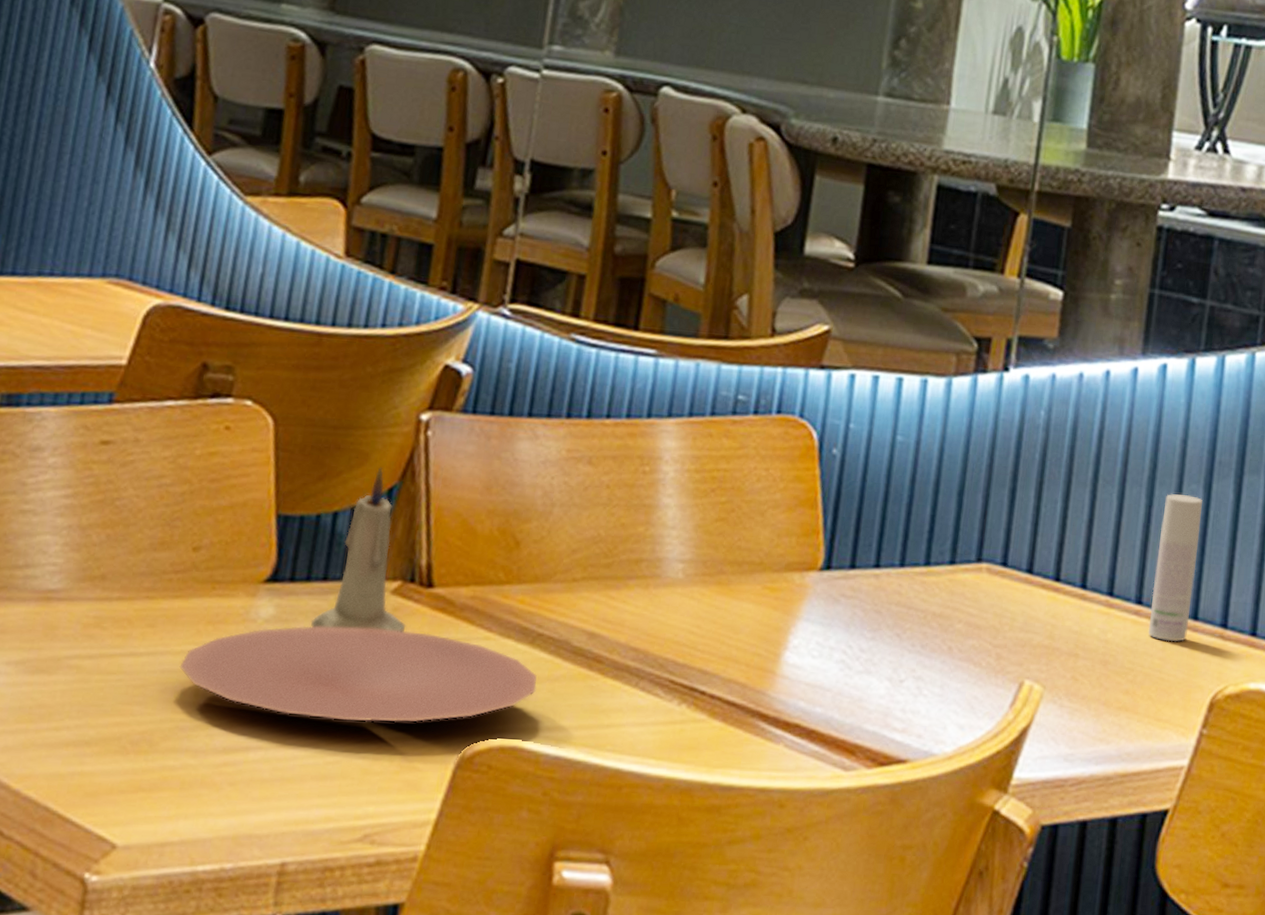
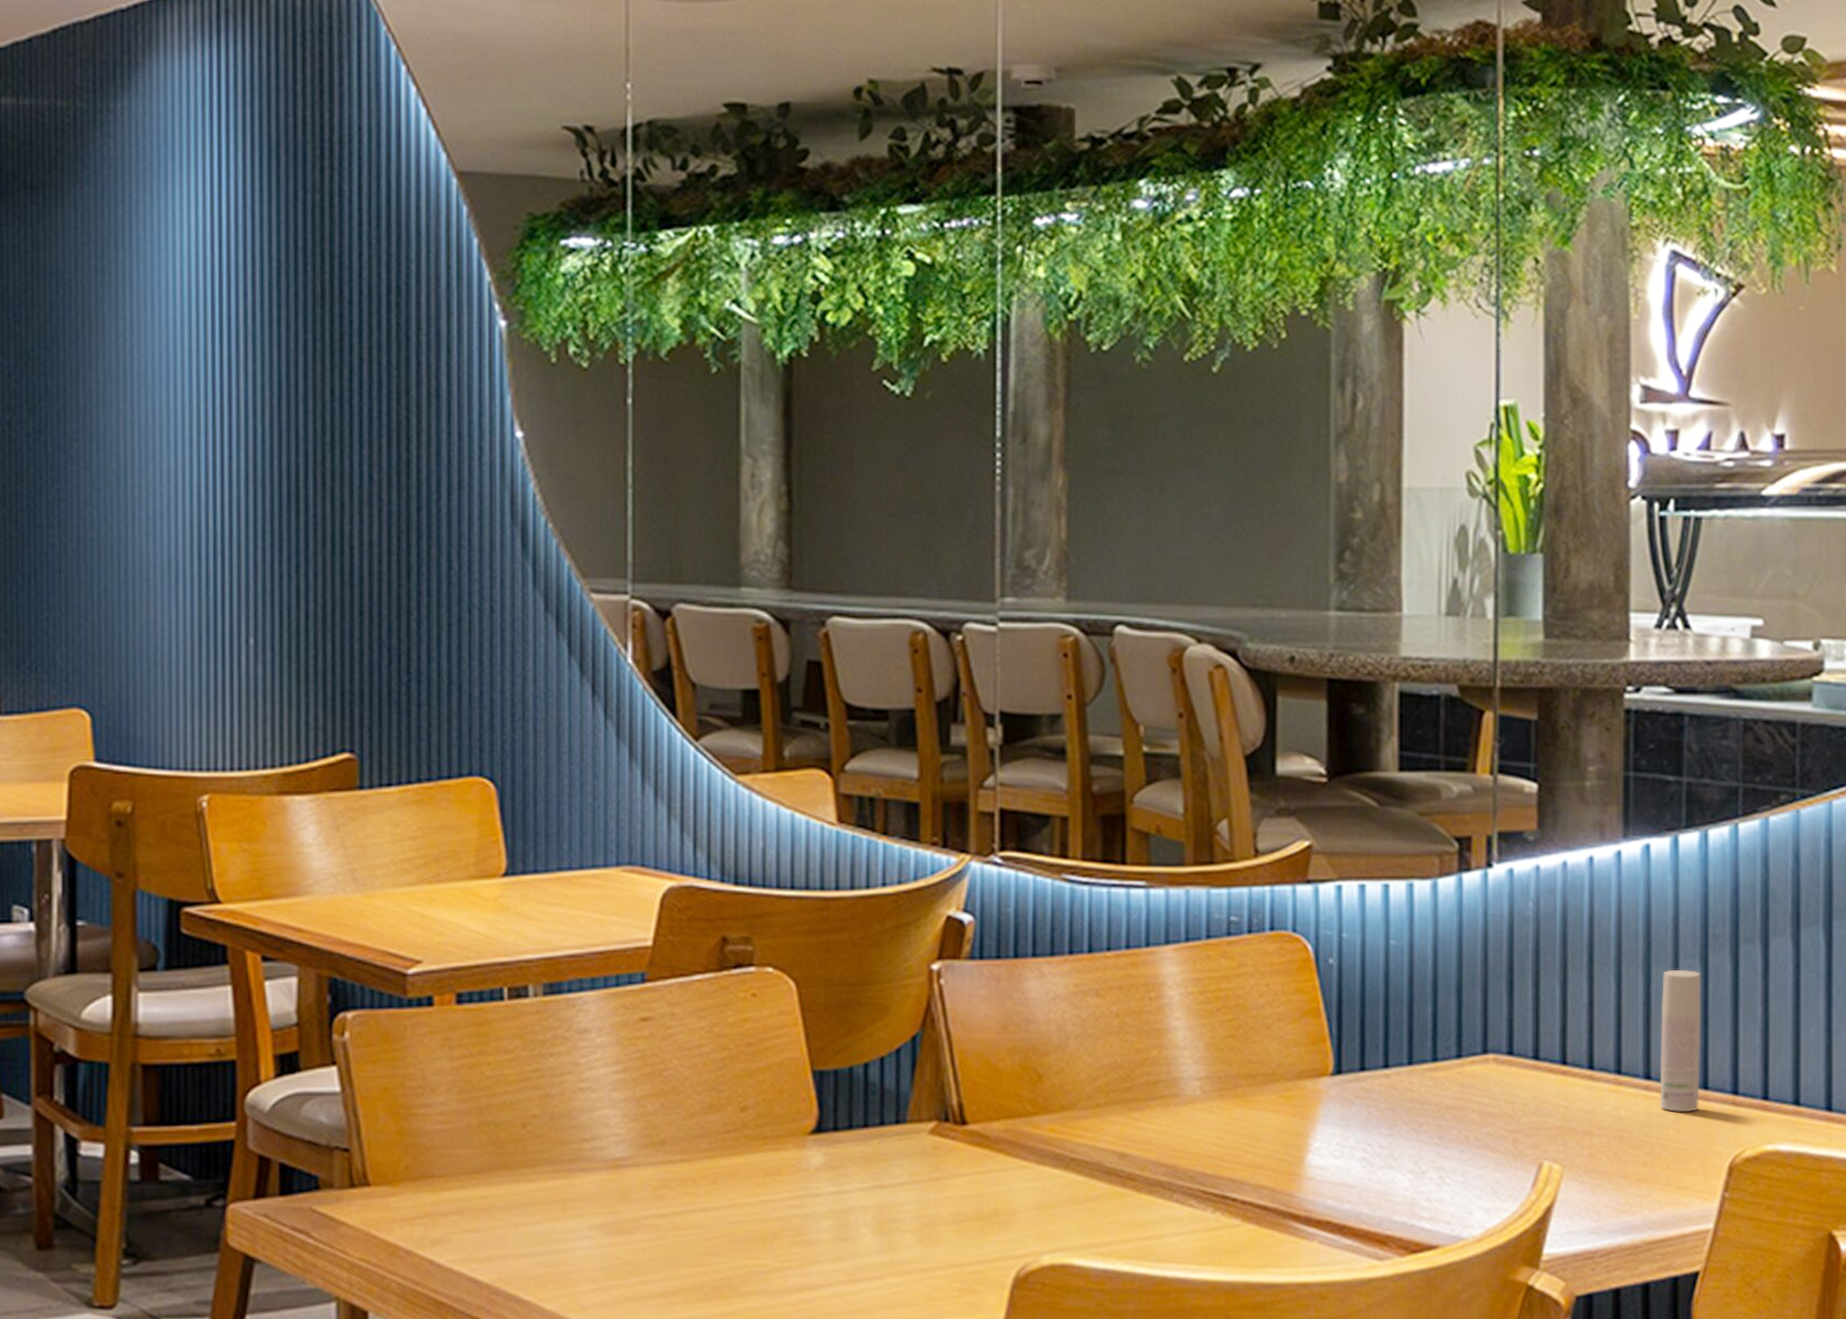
plate: present [179,626,537,722] -> none [745,1166,1077,1254]
candle: present [311,466,407,632] -> none [858,1017,948,1171]

